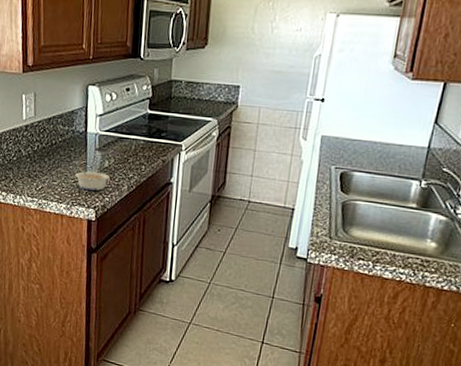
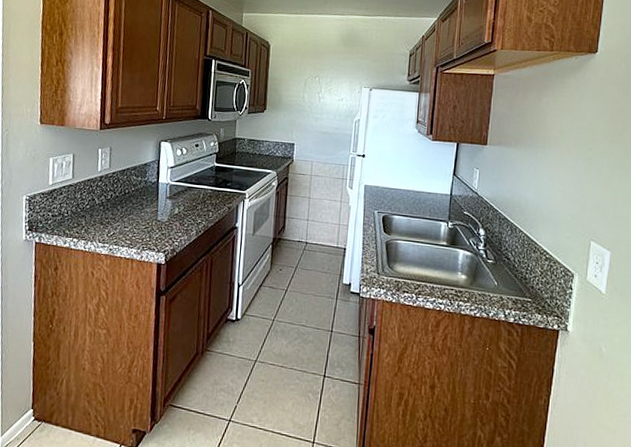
legume: present [75,168,110,191] -> none [146,215,179,236]

